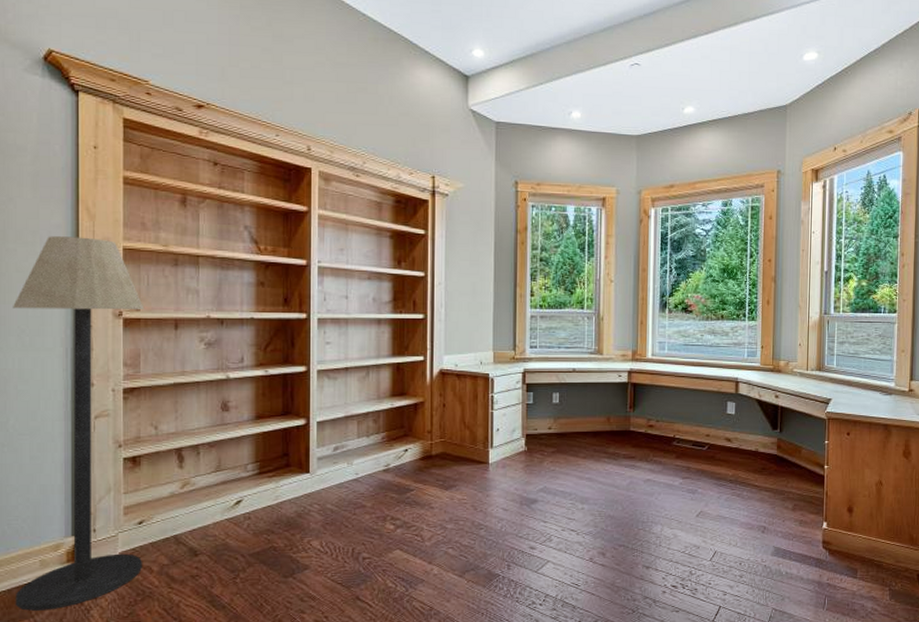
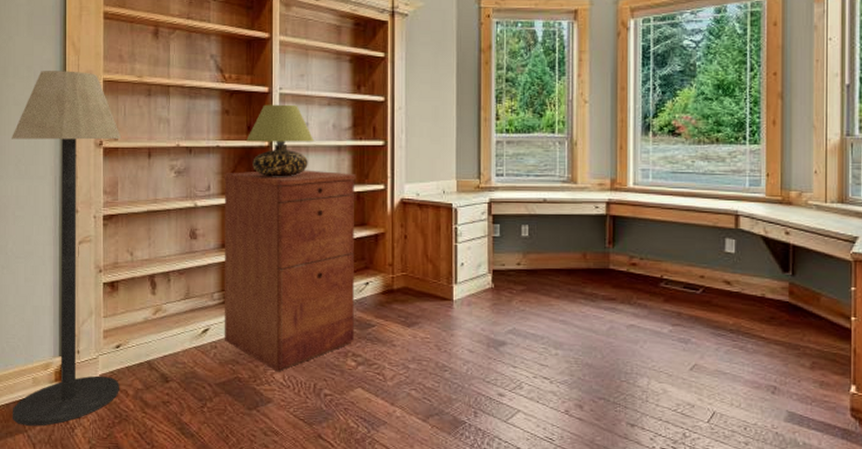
filing cabinet: none [258,342,397,539] -> present [224,170,357,372]
table lamp: none [283,277,354,349] -> present [246,104,314,177]

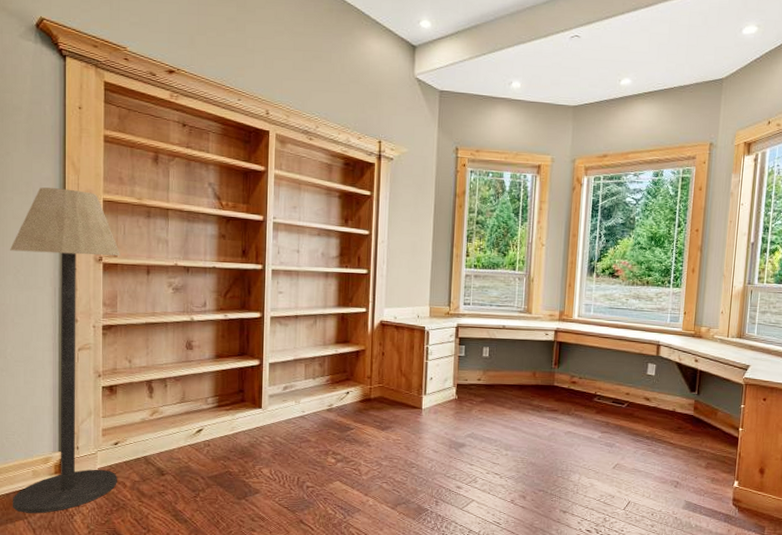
filing cabinet: present [224,170,357,372] -> none [216,291,342,467]
table lamp: present [246,104,314,177] -> none [241,231,304,298]

